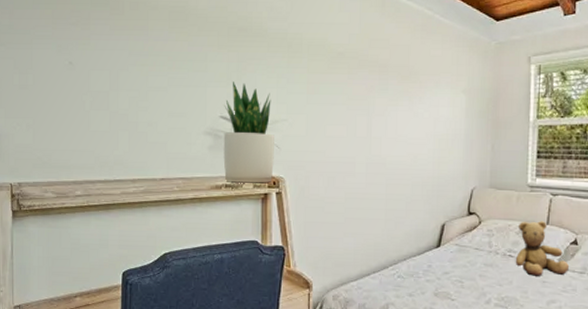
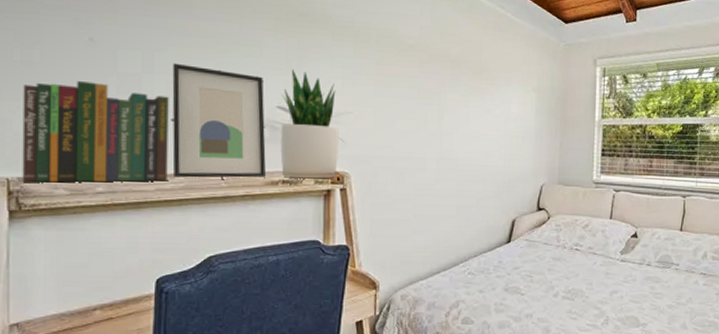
books: none [21,100,131,188] -> present [22,81,169,183]
picture frame: none [132,80,211,183] -> present [170,63,266,179]
teddy bear: present [515,220,570,276] -> none [581,215,630,268]

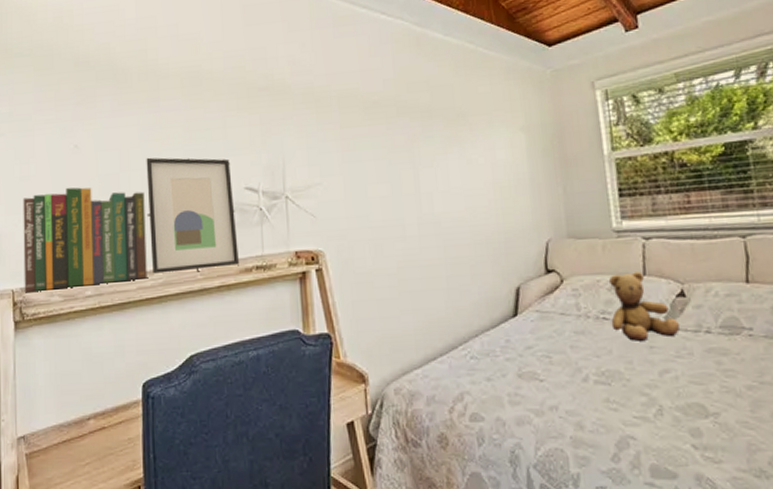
planter: present [280,70,339,179] -> none [248,147,311,263]
teddy bear: none [581,215,630,268] -> present [609,270,680,341]

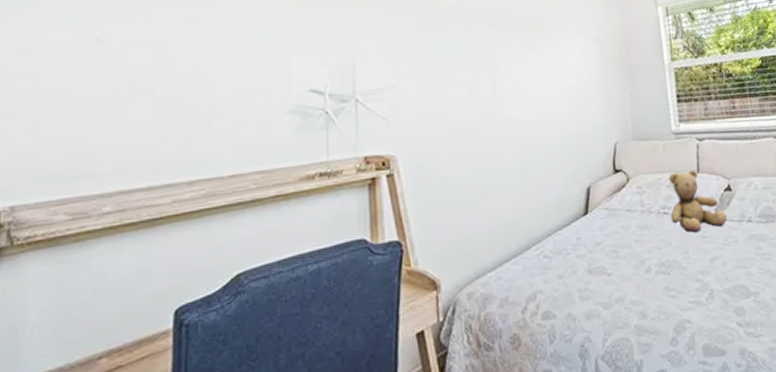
books: present [23,187,147,293] -> none [15,87,186,213]
picture frame: present [146,157,239,274] -> none [188,55,299,185]

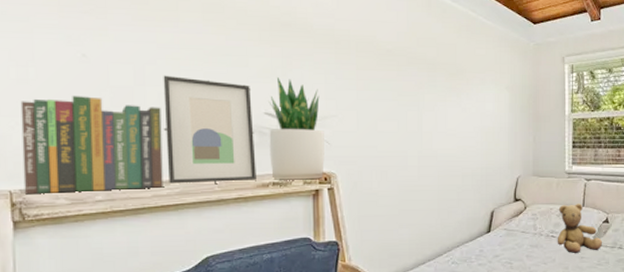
books: none [15,87,186,213] -> present [20,96,163,195]
picture frame: none [188,55,299,185] -> present [163,75,256,184]
planter: none [314,47,382,170] -> present [268,77,325,180]

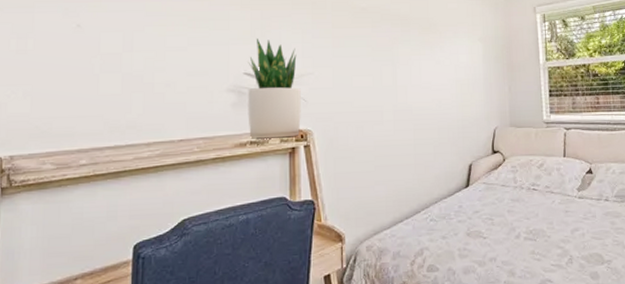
books: present [20,96,163,195] -> none [13,64,146,161]
picture frame: present [163,75,256,184] -> none [147,40,234,146]
teddy bear: present [557,203,603,253] -> none [539,153,588,207]

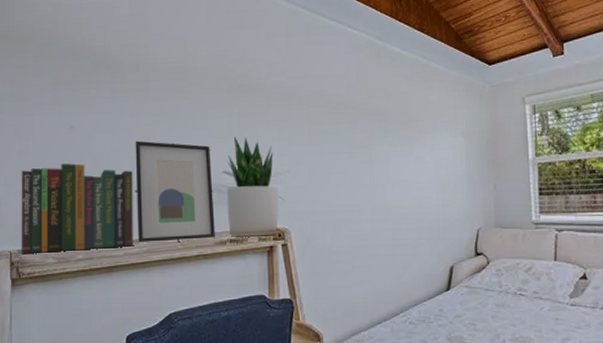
books: none [13,64,146,161] -> present [21,163,133,255]
picture frame: none [147,40,234,146] -> present [134,140,215,242]

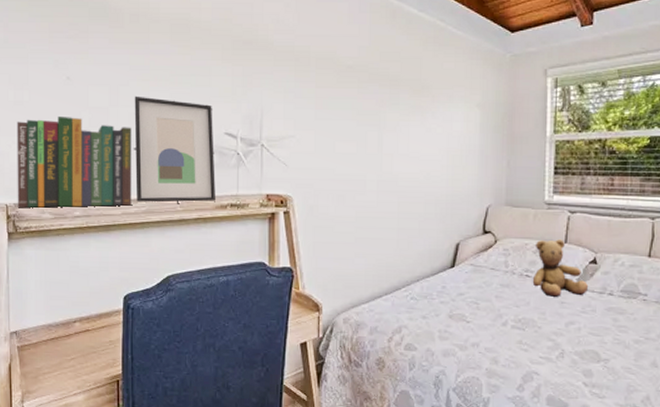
planter: present [226,137,278,237] -> none [228,97,282,203]
teddy bear: none [526,256,581,314] -> present [532,238,589,297]

